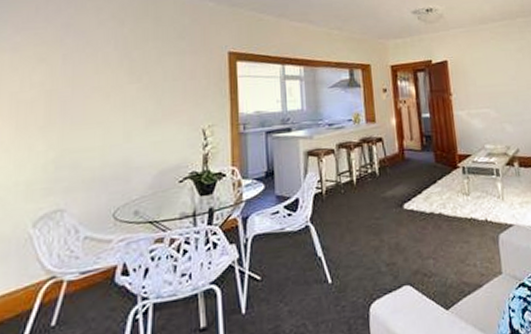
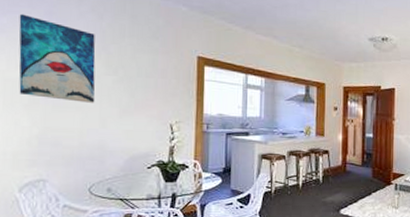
wall art: none [33,29,118,117] -> present [19,14,96,103]

